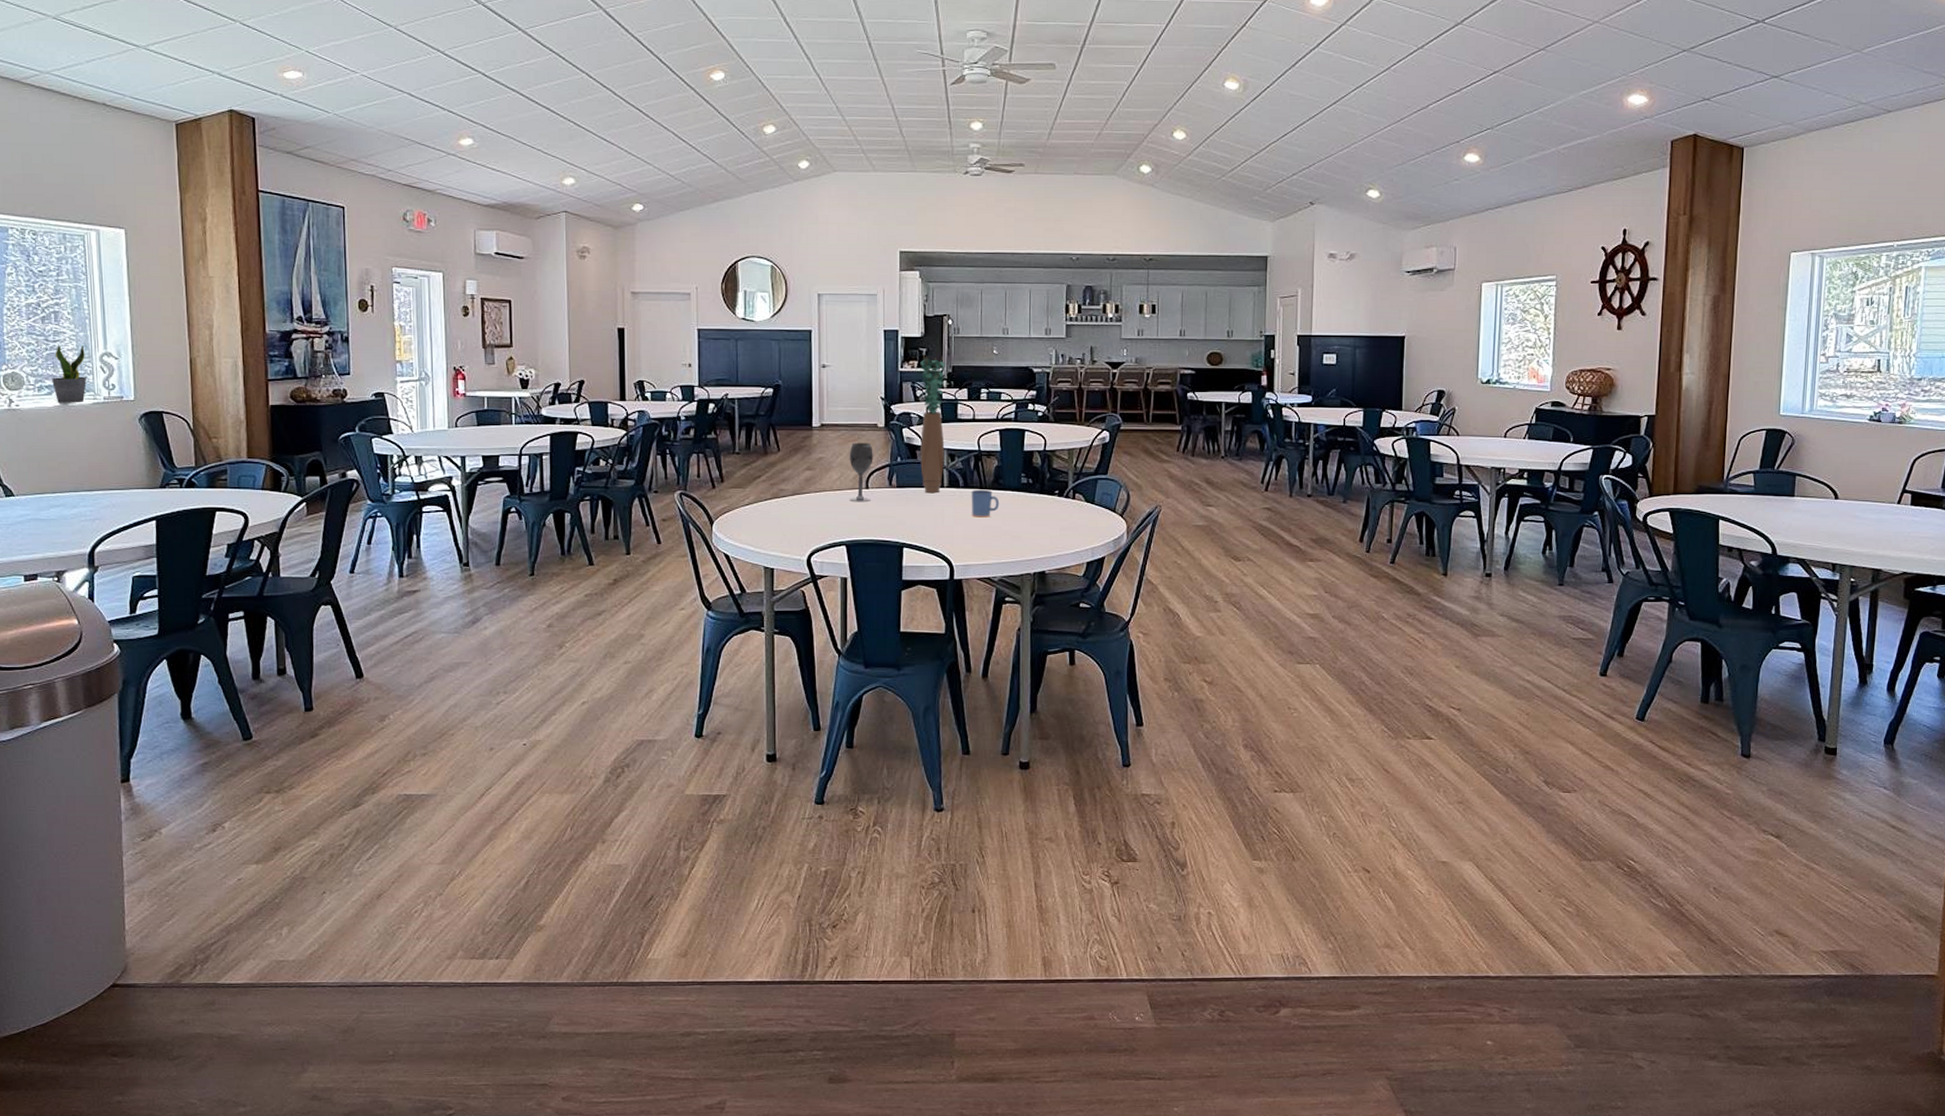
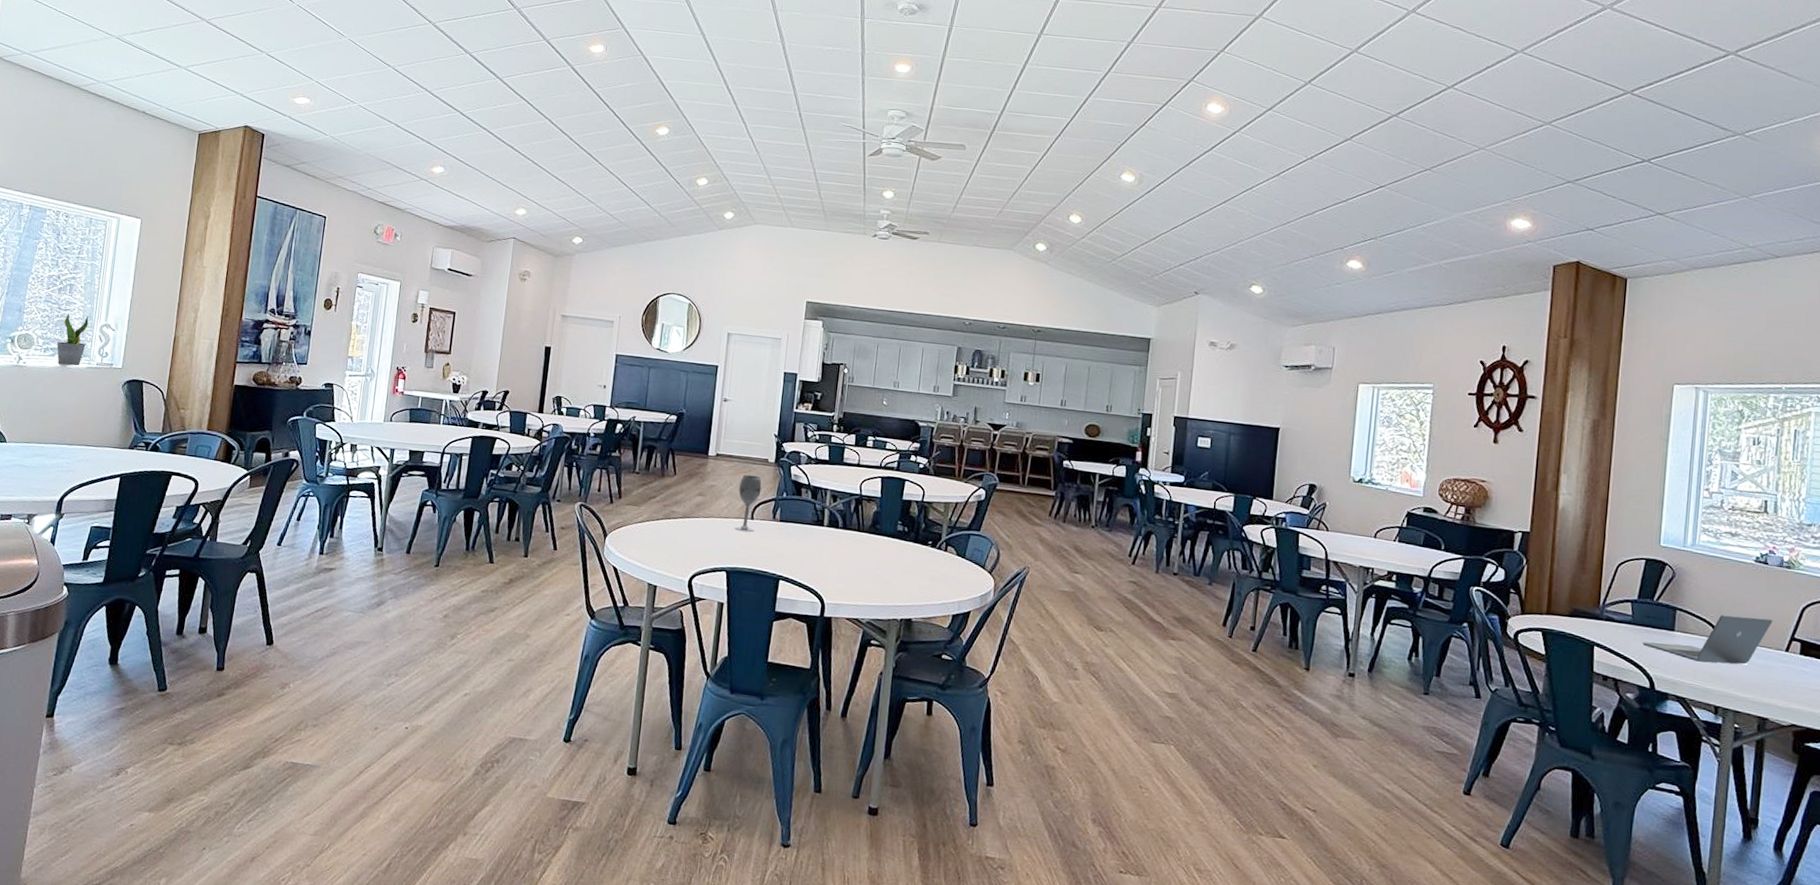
vase: present [920,353,945,494] -> none [804,397,837,531]
mug: present [971,489,1000,518] -> none [847,531,875,560]
laptop: none [1765,473,1886,523] -> present [1642,615,1773,665]

